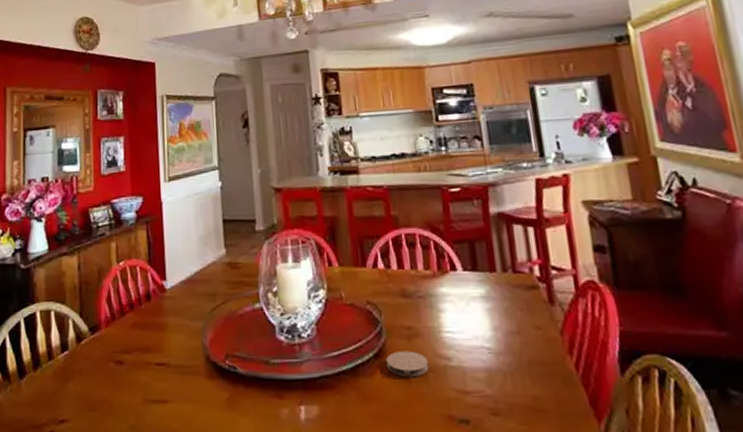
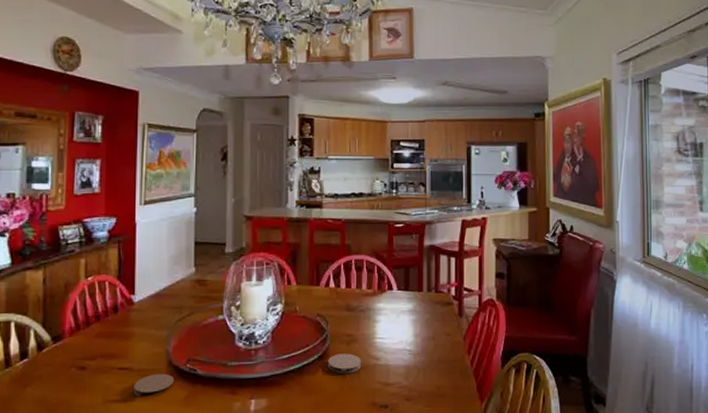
coaster: none [172,371,214,398] -> present [134,373,174,397]

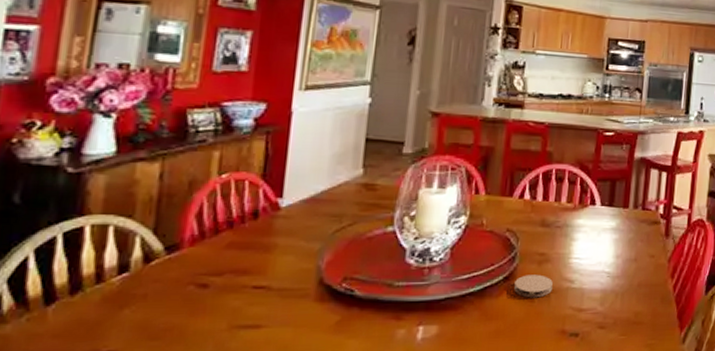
coaster: present [134,373,174,397] -> none [270,294,325,322]

